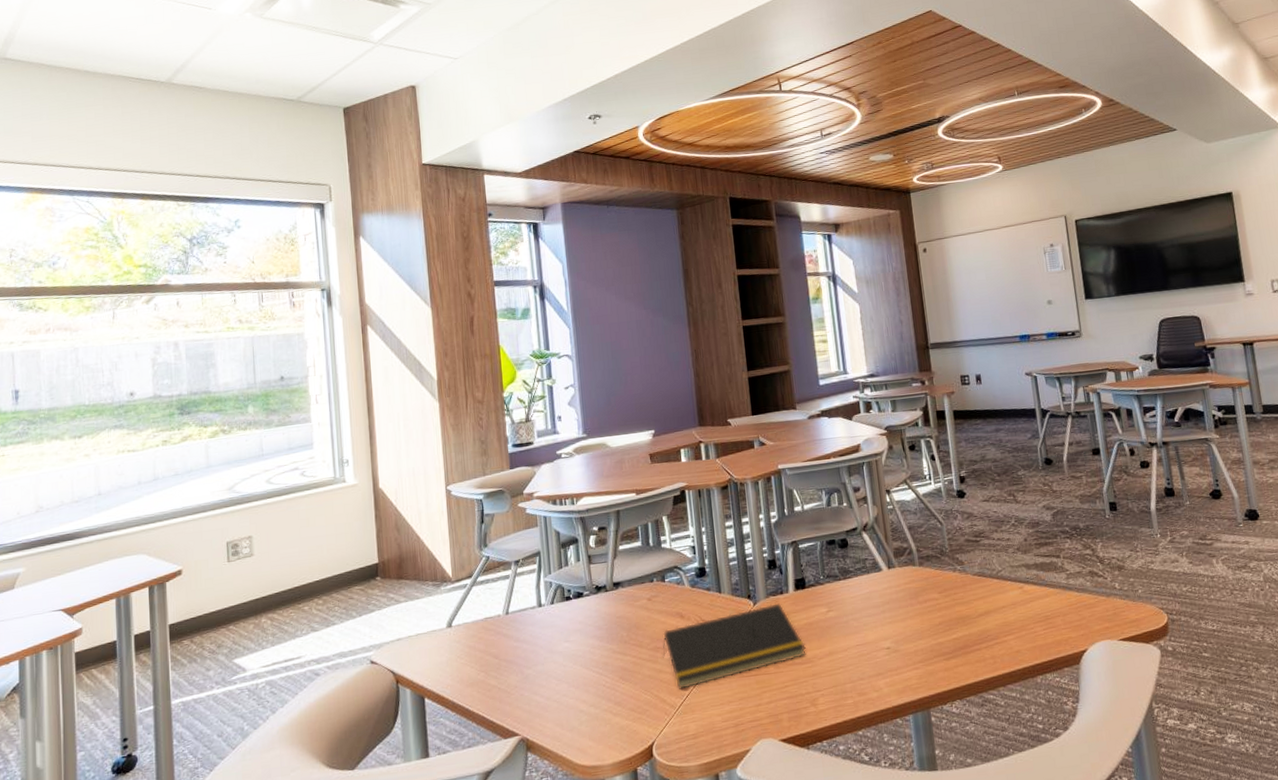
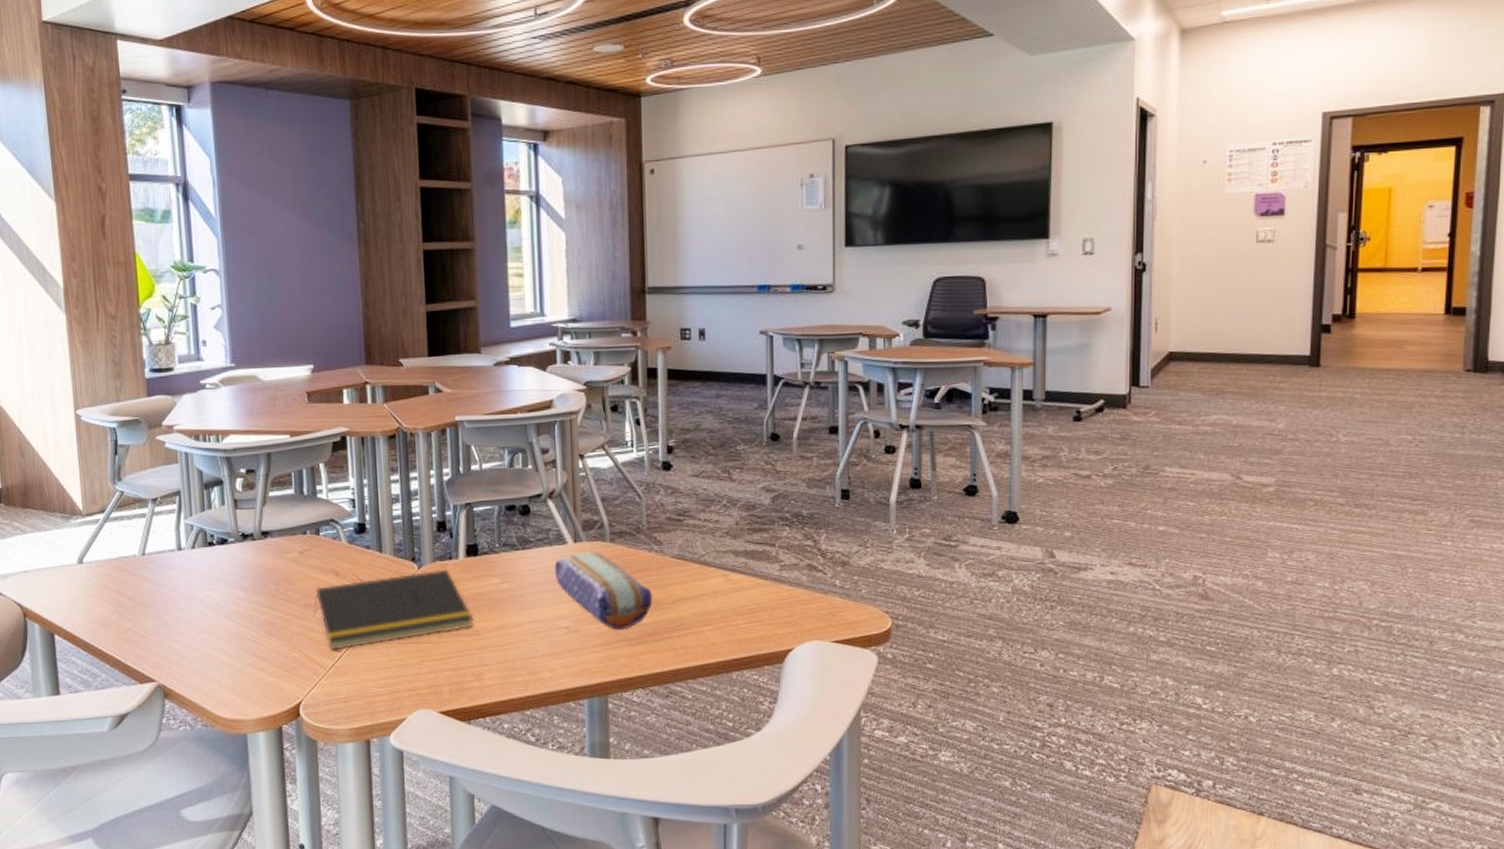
pencil case: none [872,575,961,646] -> present [554,551,652,630]

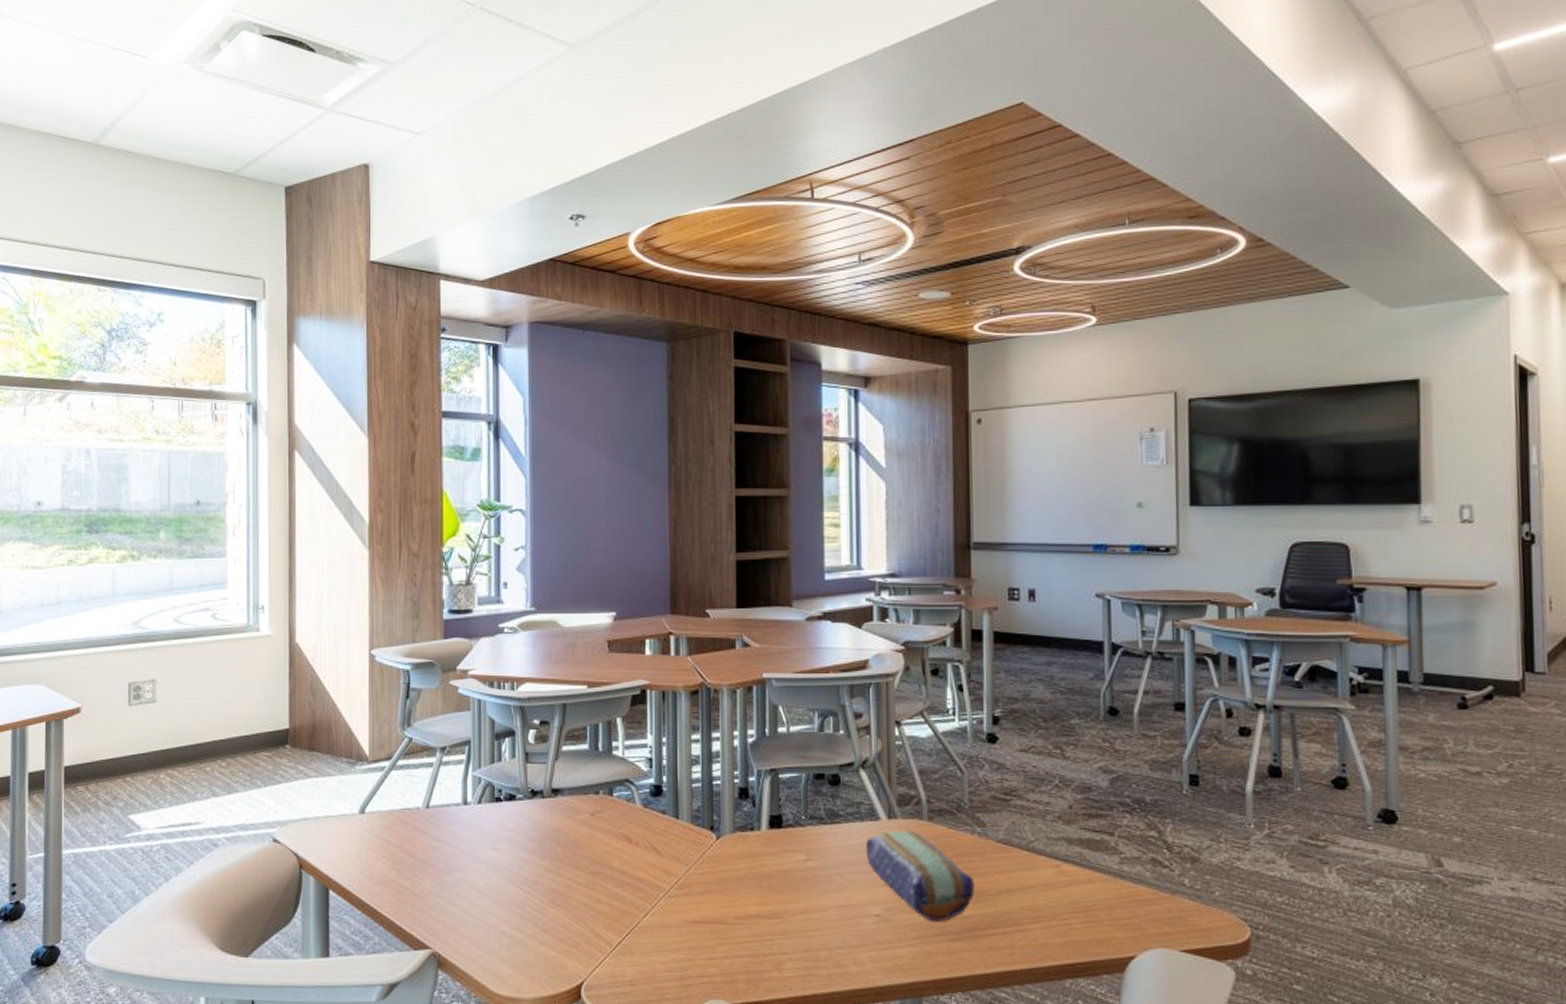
notepad: present [314,569,474,650] -> none [602,841,775,926]

